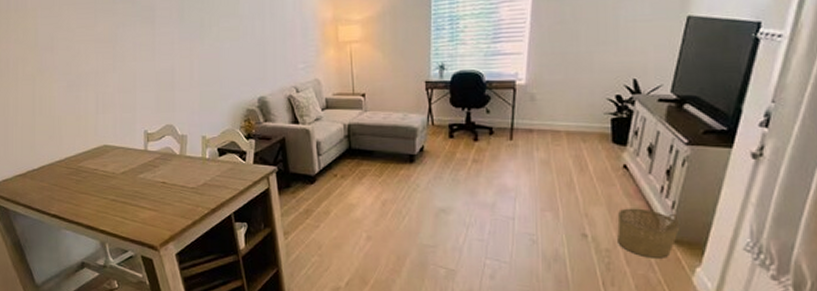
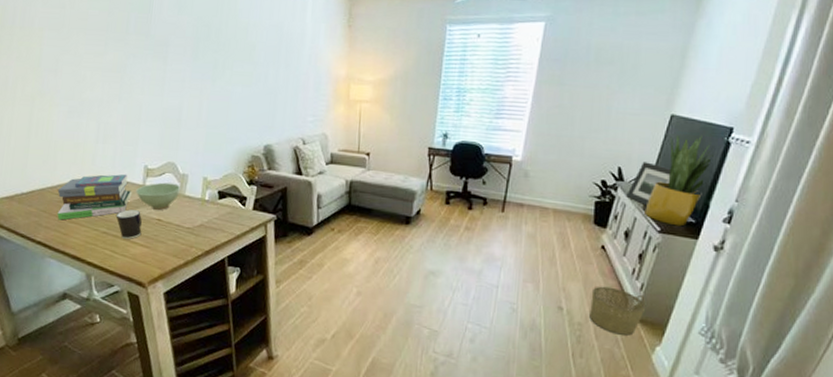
books: none [65,141,135,192] -> present [57,174,132,220]
mug: none [122,175,149,205] -> present [115,209,142,240]
bowl: none [139,145,181,174] -> present [136,182,181,211]
picture frame: none [645,70,694,118] -> present [626,162,672,206]
planter: none [668,33,741,136] -> present [645,134,714,227]

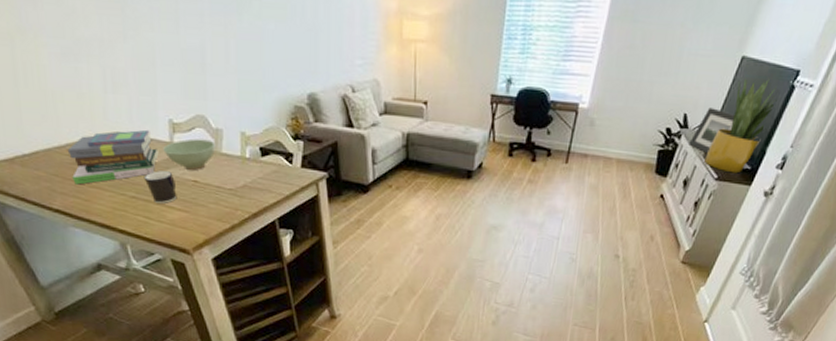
basket: present [589,286,646,336] -> none [643,233,696,278]

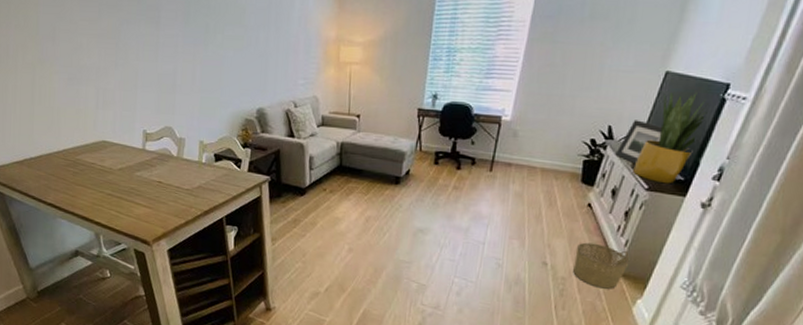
books: present [67,129,159,185] -> none [63,138,133,183]
mug: present [143,171,177,204] -> none [119,172,144,201]
bowl: present [163,138,216,171] -> none [136,146,179,174]
basket: none [643,233,696,278] -> present [573,242,630,289]

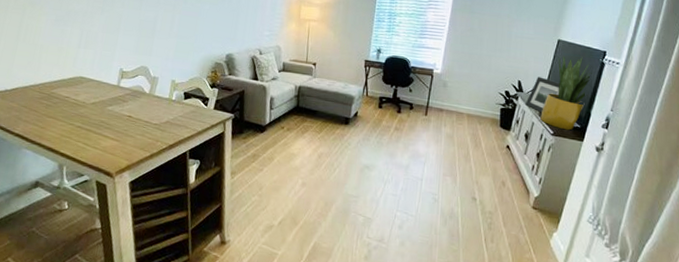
basket: present [573,242,630,289] -> none [498,180,544,223]

